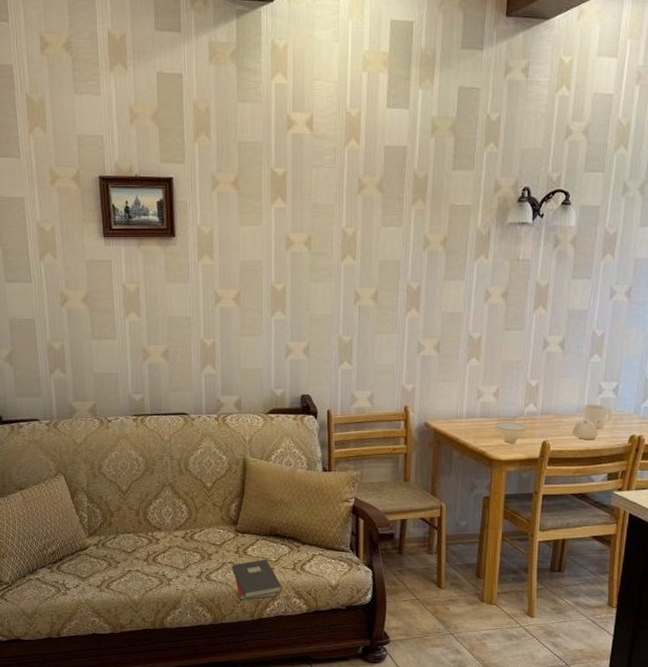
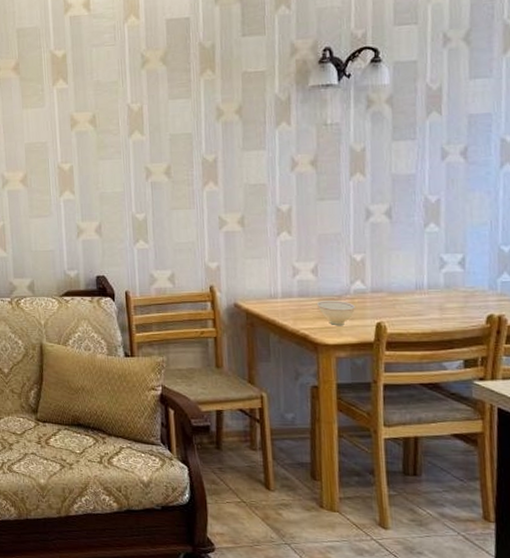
hardback book: present [232,559,282,600] -> none [34,450,90,495]
sugar bowl: present [572,419,598,440] -> none [412,296,445,321]
mug: present [583,404,612,429] -> none [423,279,461,308]

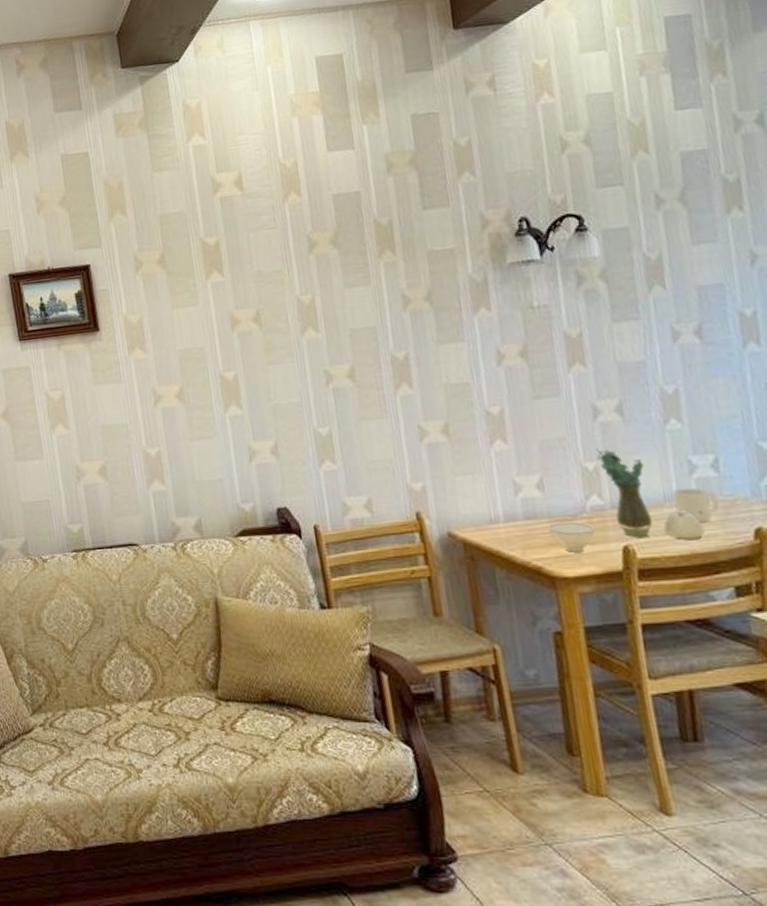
vase: none [364,243,404,317] -> present [596,448,653,539]
sugar bowl: none [412,296,445,321] -> present [663,509,705,541]
mug: none [423,279,461,308] -> present [672,487,720,523]

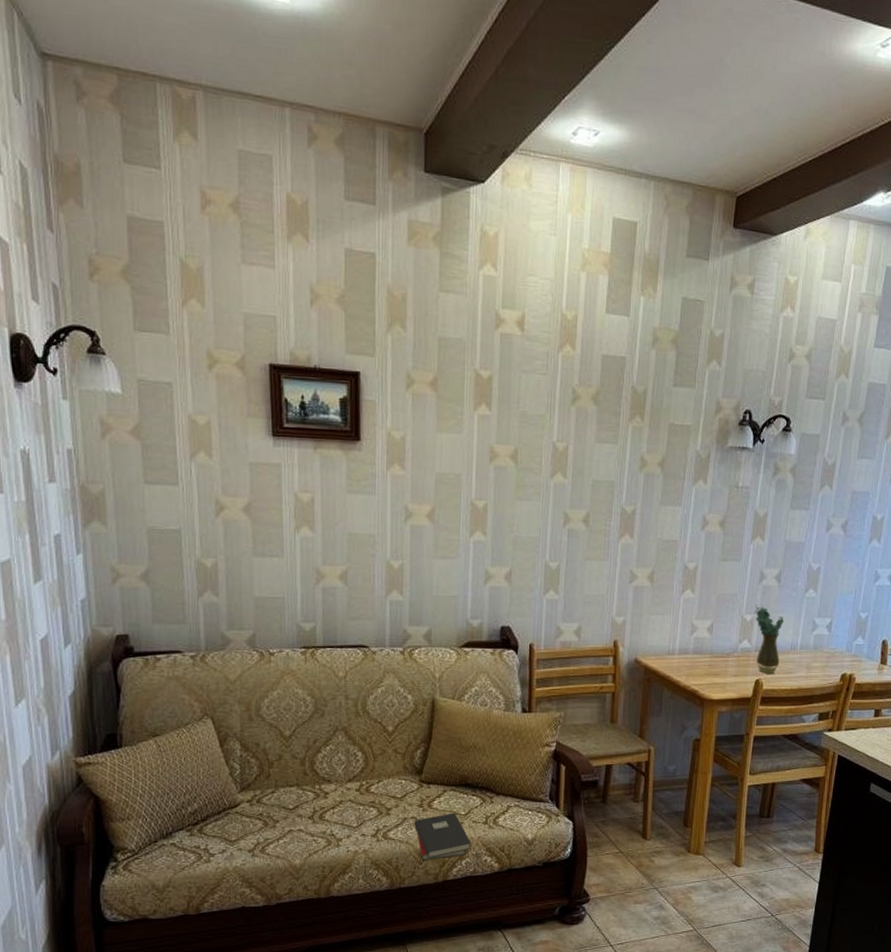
hardback book: none [218,737,291,798] -> present [414,812,472,861]
bowl: present [547,521,595,553] -> none [708,658,740,681]
sugar bowl: present [663,509,705,541] -> none [785,656,811,679]
mug: present [672,487,720,523] -> none [796,640,825,667]

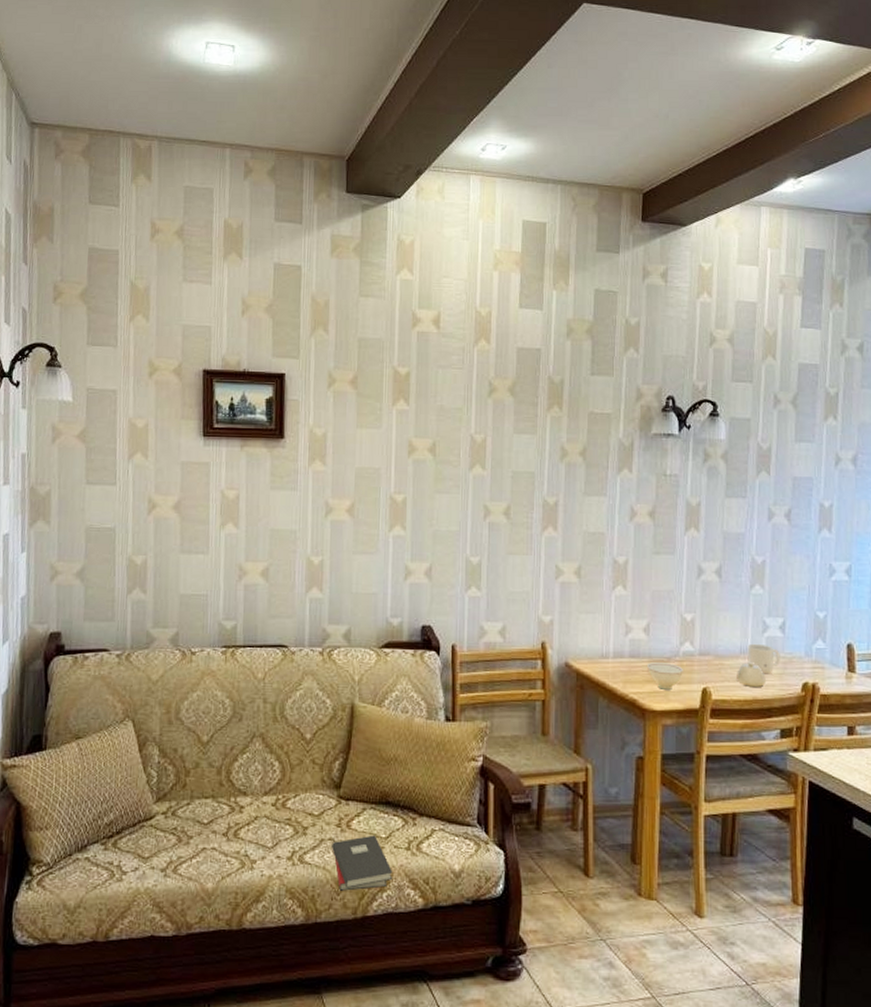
bowl: none [708,658,740,681] -> present [646,662,683,690]
vase: present [754,605,784,675] -> none [695,603,729,683]
sugar bowl: none [785,656,811,679] -> present [735,661,766,688]
mug: none [796,640,825,667] -> present [747,643,780,674]

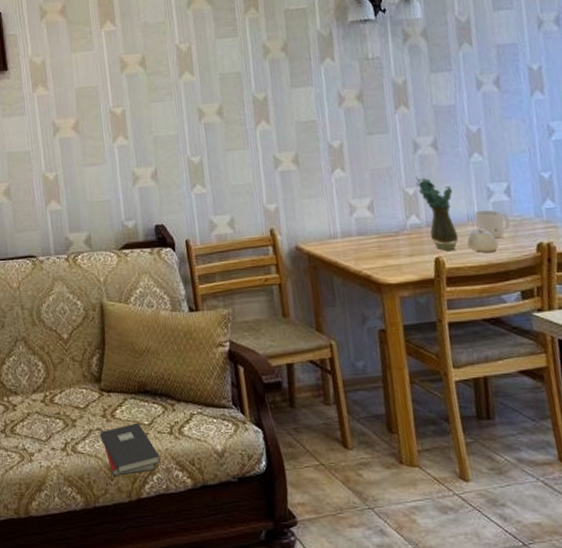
bowl: present [646,662,683,690] -> none [375,237,413,263]
vase: none [695,603,729,683] -> present [416,176,459,252]

